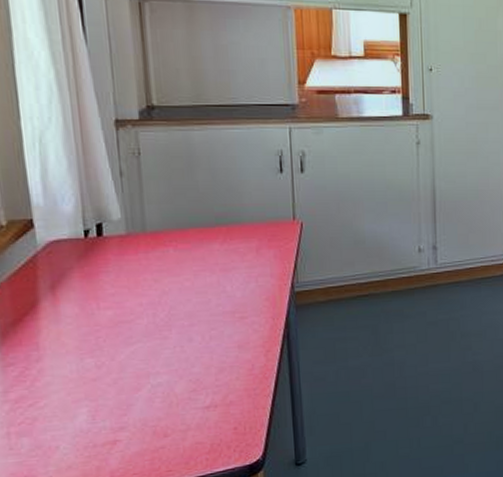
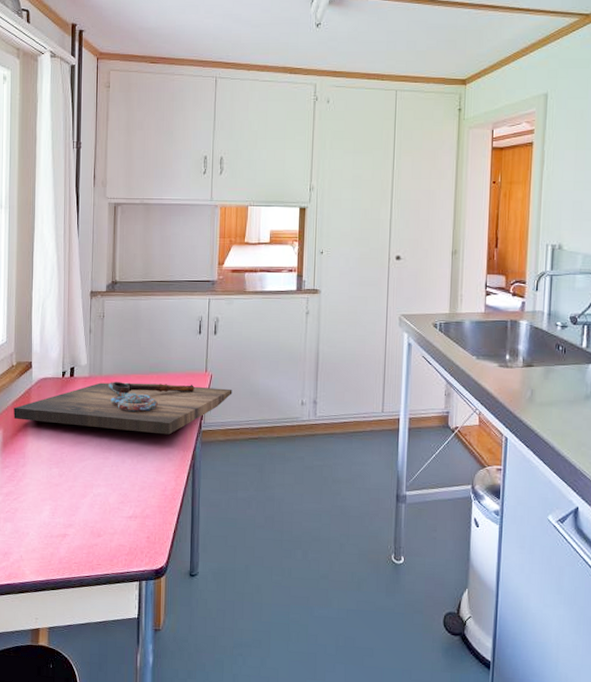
cutting board: none [11,237,331,301] -> present [13,382,233,435]

